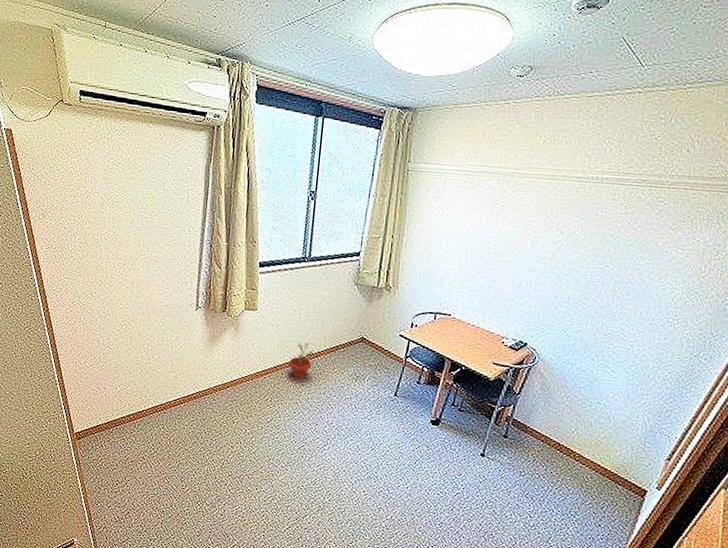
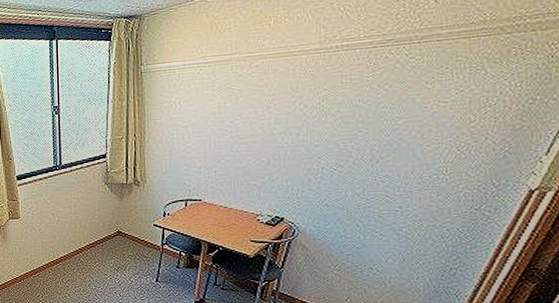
potted plant: present [288,342,314,379] -> none [54,241,75,274]

